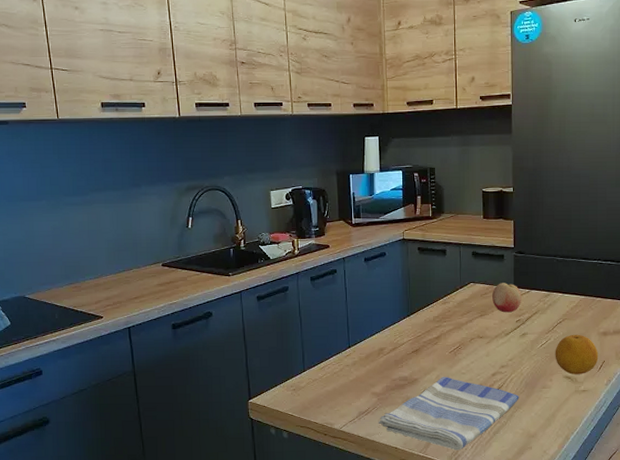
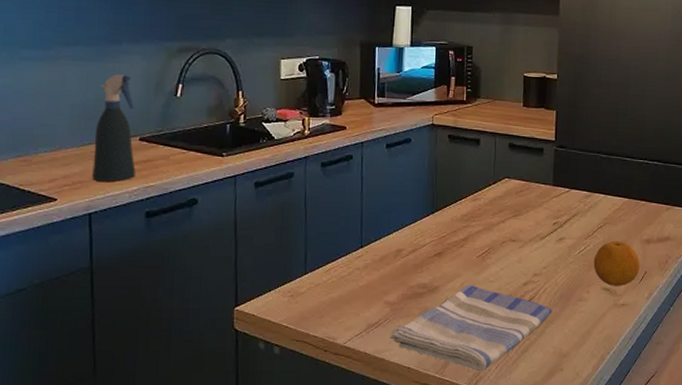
spray bottle: none [127,212,161,301] -> present [92,74,136,181]
fruit: present [492,283,522,313] -> none [528,179,561,214]

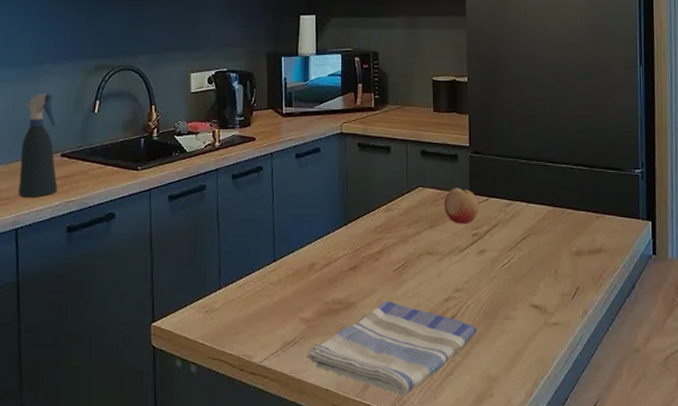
fruit: none [528,179,561,214] -> present [444,188,479,224]
fruit: present [593,241,641,286] -> none [519,253,572,303]

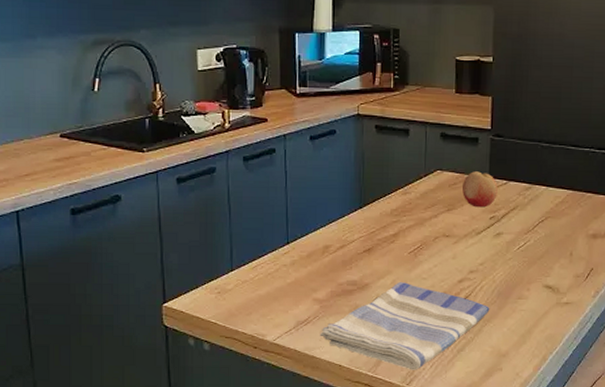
spray bottle: present [18,94,58,197] -> none [16,70,58,179]

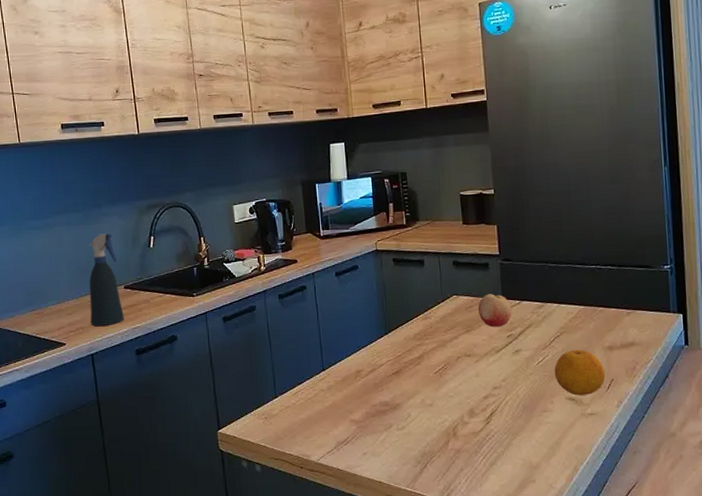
spray bottle: none [16,70,58,179] -> present [89,233,124,326]
dish towel: present [319,282,490,370] -> none [359,401,517,485]
fruit: none [534,235,586,284] -> present [554,349,606,396]

